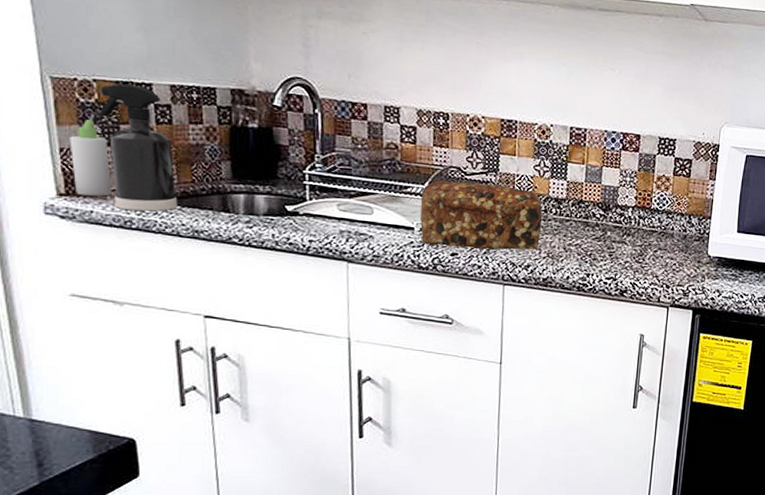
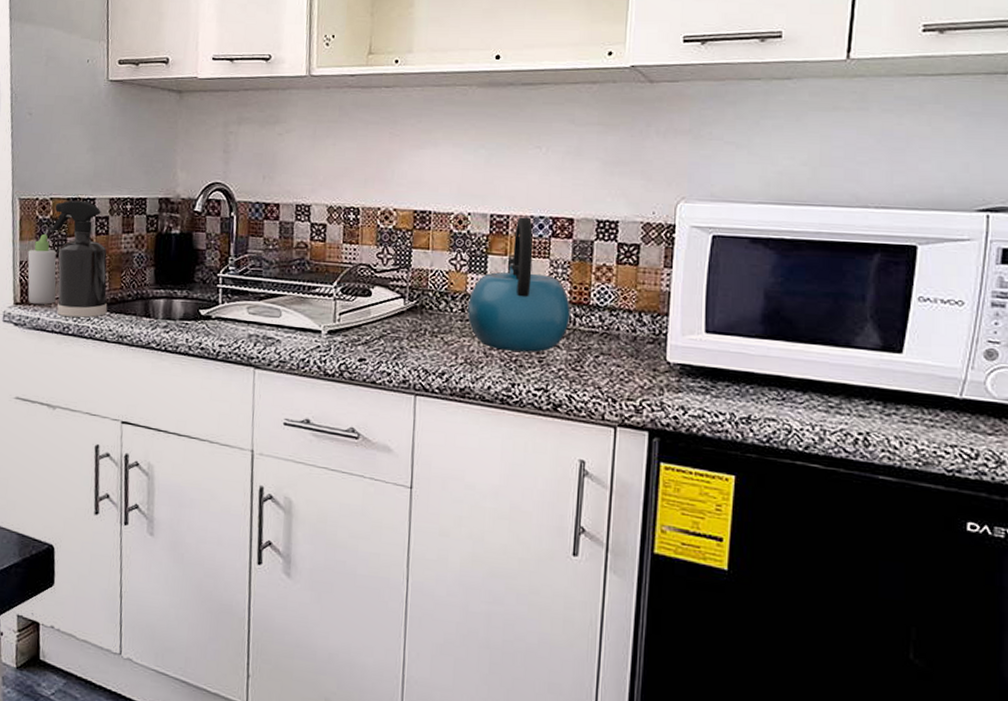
bread loaf: present [420,180,543,250] -> none [327,279,459,355]
kettle: none [550,130,636,248] -> present [468,217,570,352]

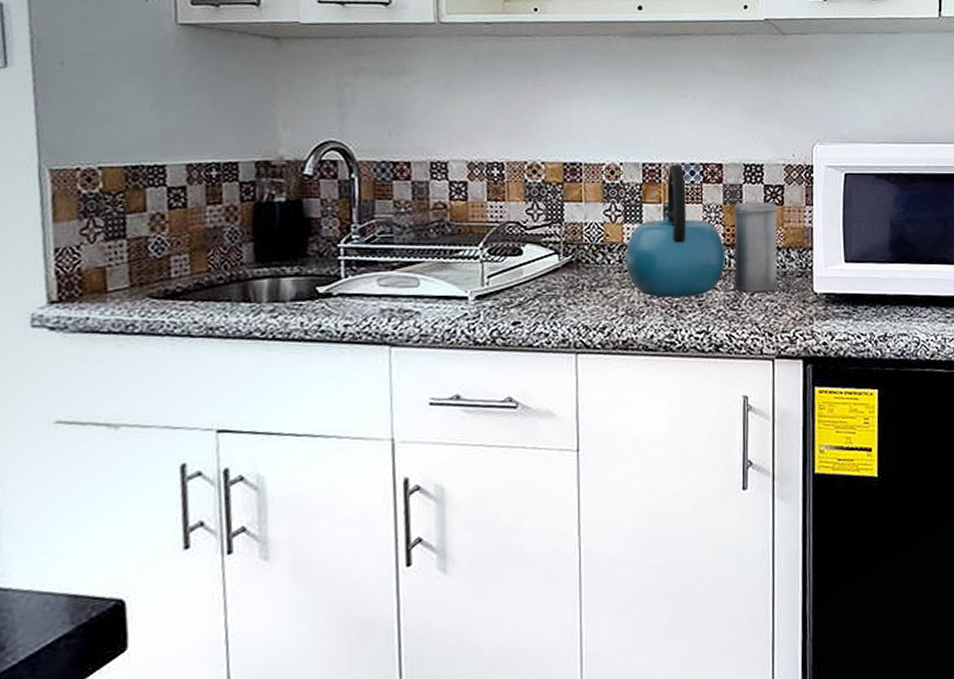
bottle: present [27,228,57,305] -> none [66,205,114,300]
spray bottle: present [51,200,108,318] -> none [101,168,190,312]
canister: none [577,259,631,356] -> present [733,202,778,292]

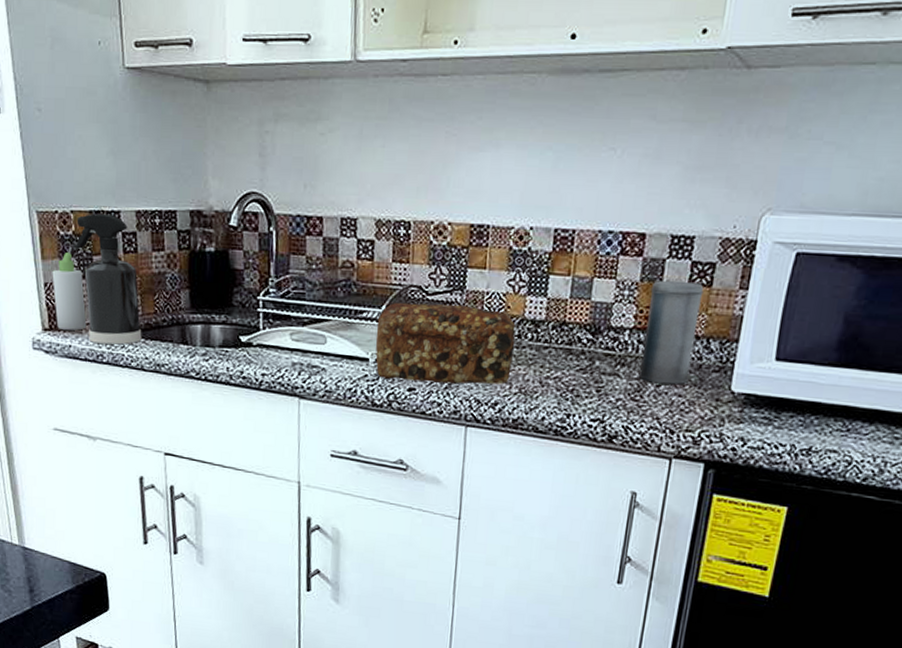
bottle: none [66,205,114,300] -> present [52,246,87,331]
spray bottle: none [101,168,190,312] -> present [74,213,142,345]
bread loaf: none [474,236,617,316] -> present [375,302,516,385]
kettle: present [626,164,725,297] -> none [524,231,635,382]

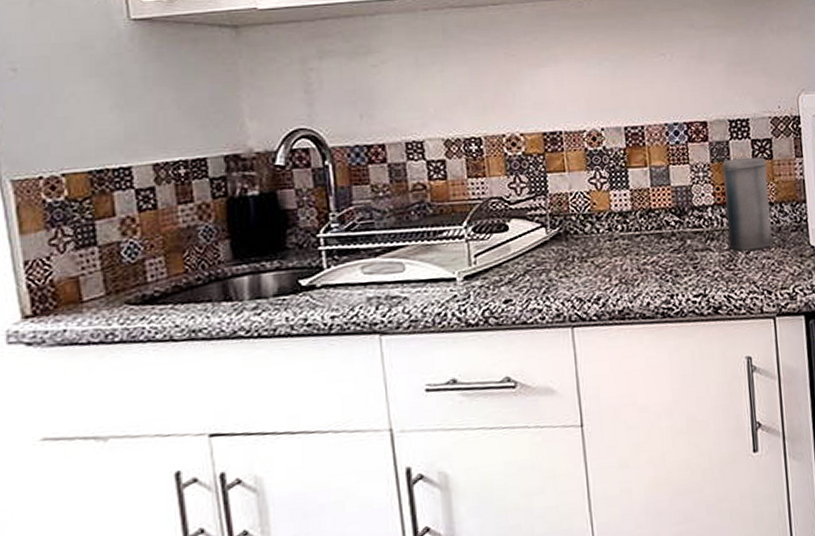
bottle: present [52,246,87,331] -> none [35,213,89,313]
spray bottle: present [74,213,142,345] -> none [68,171,169,321]
bread loaf: present [375,302,516,385] -> none [459,208,608,296]

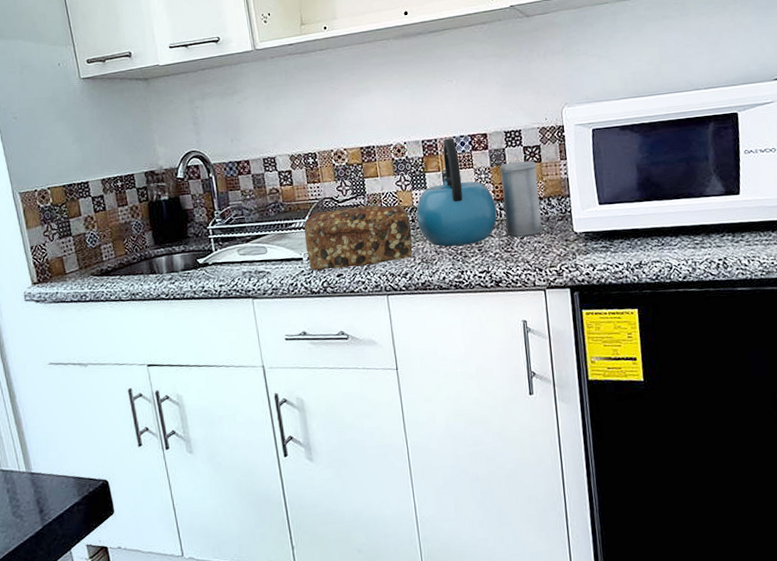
bread loaf: none [459,208,608,296] -> present [303,205,413,272]
kettle: none [614,125,718,263] -> present [416,138,497,247]

